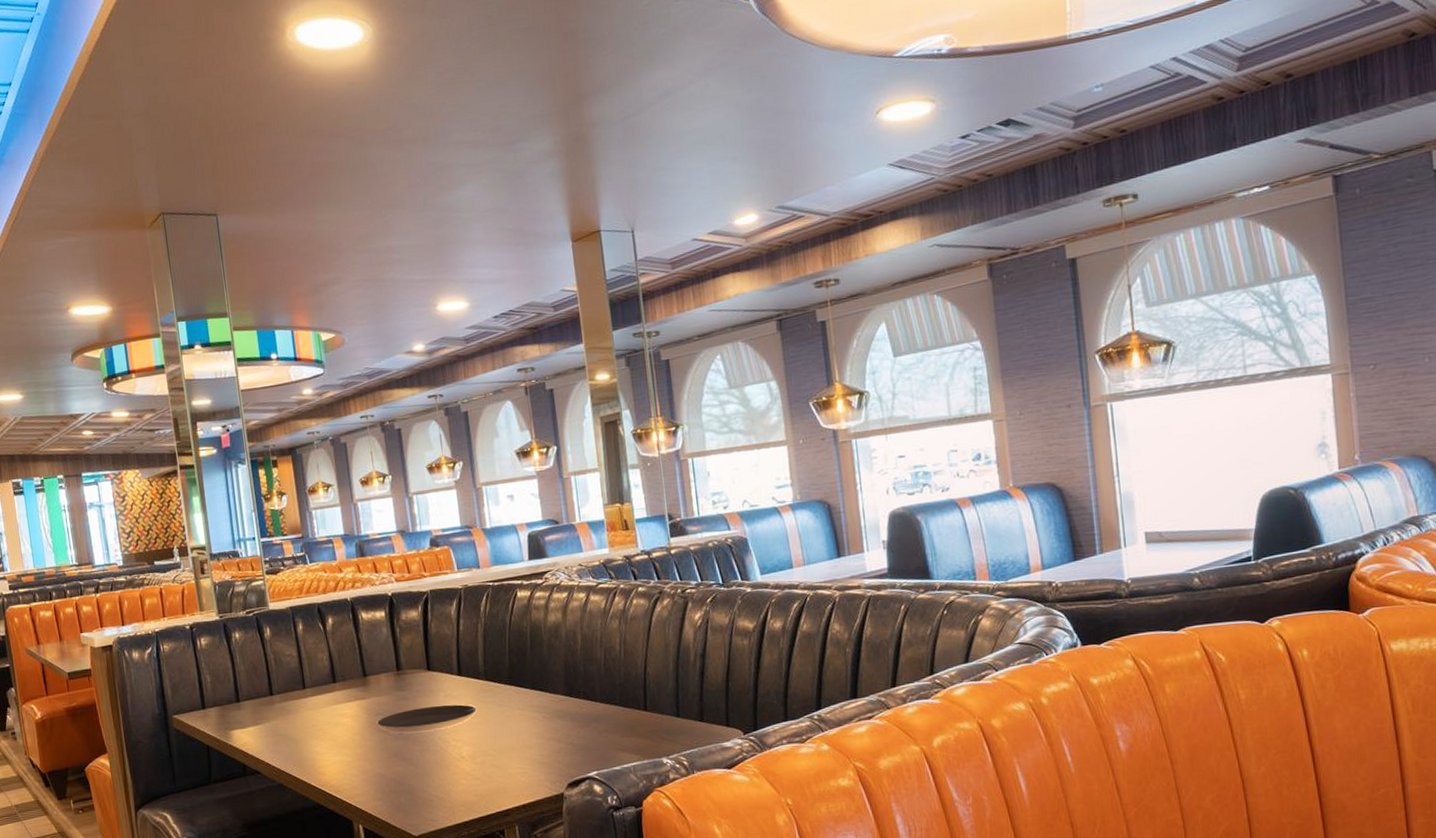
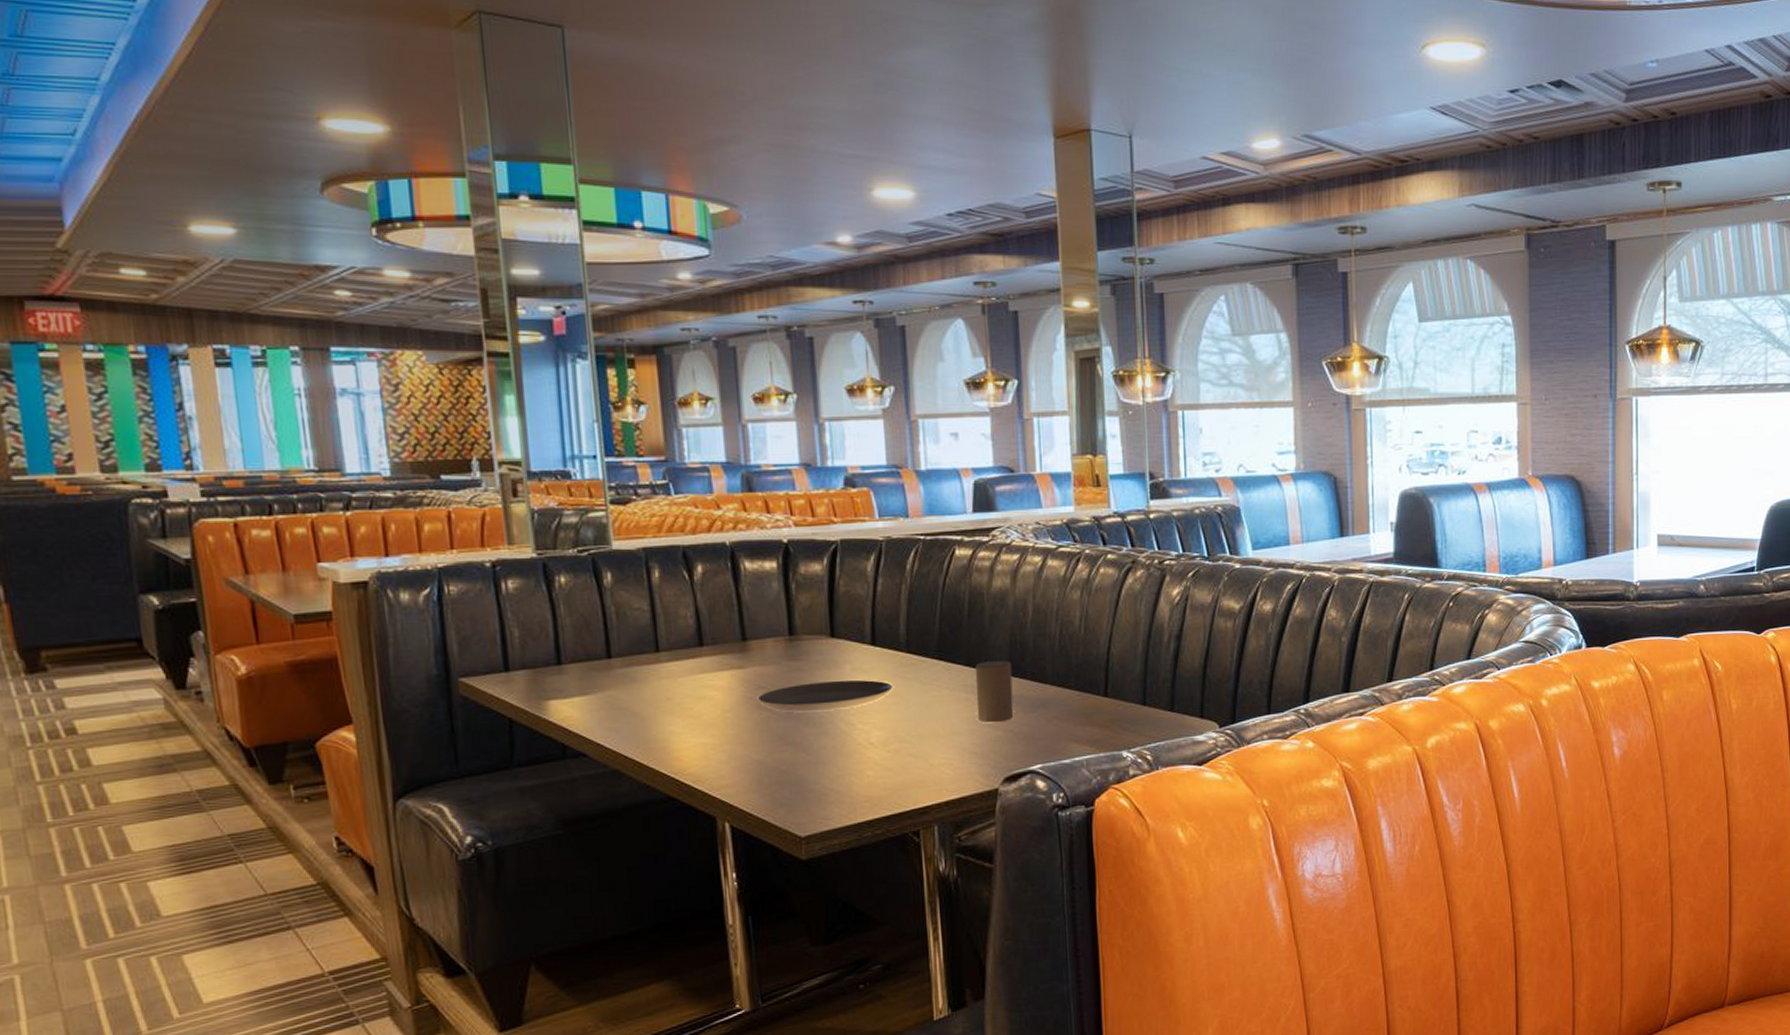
cup: none [539,683,572,737] -> present [975,661,1014,723]

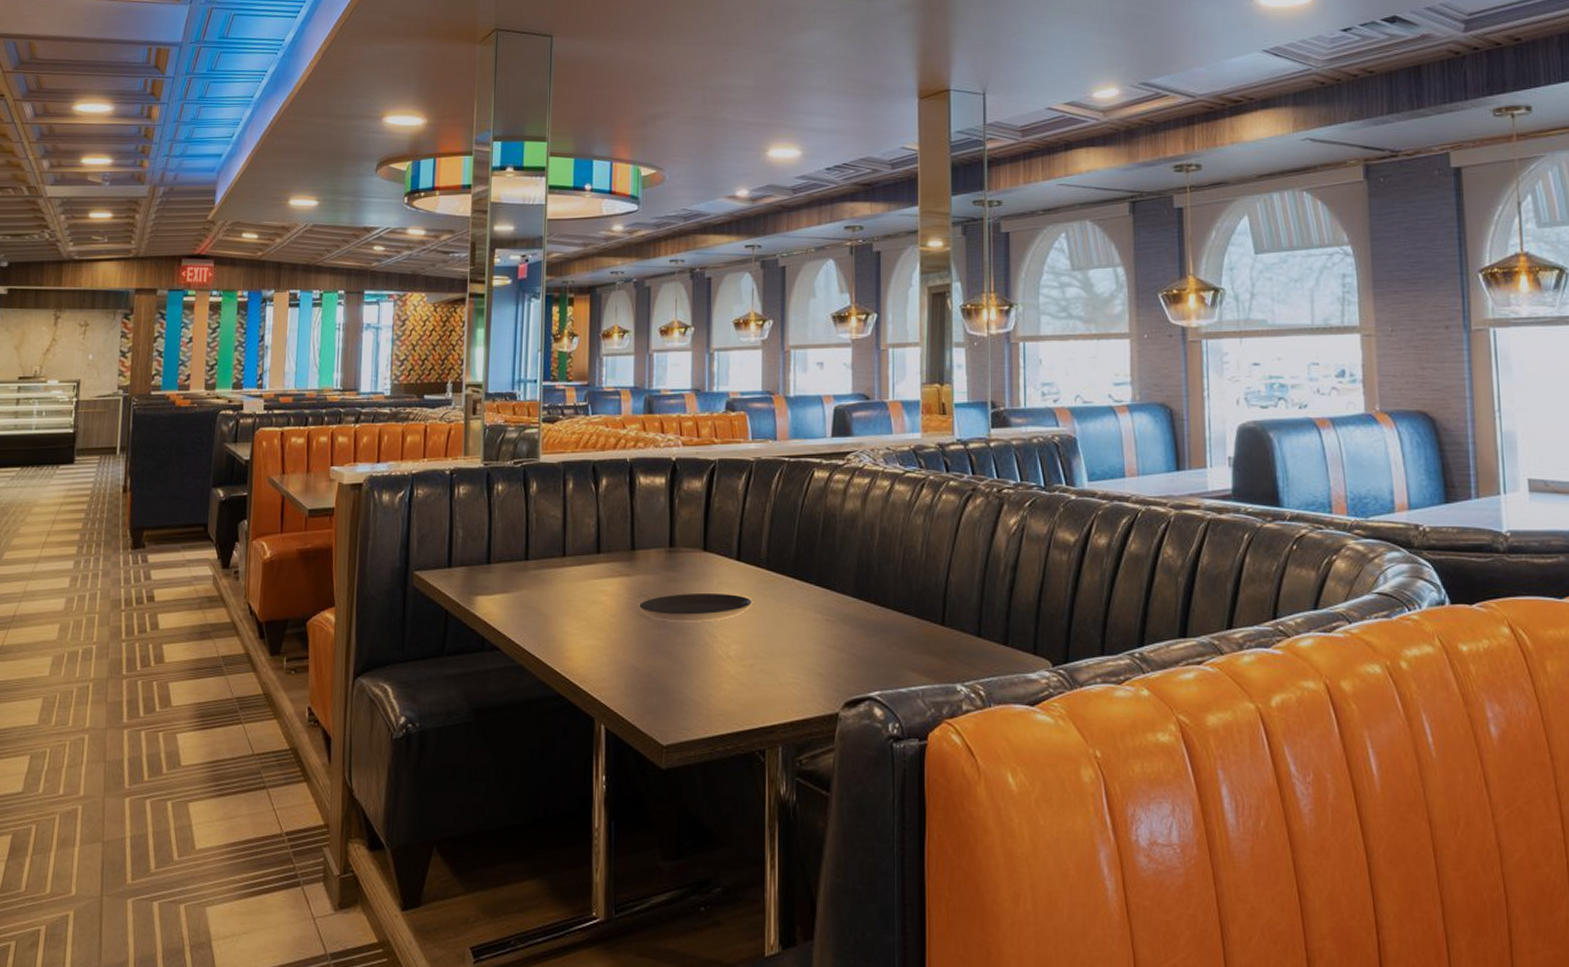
cup: present [975,661,1014,723] -> none [824,582,857,645]

